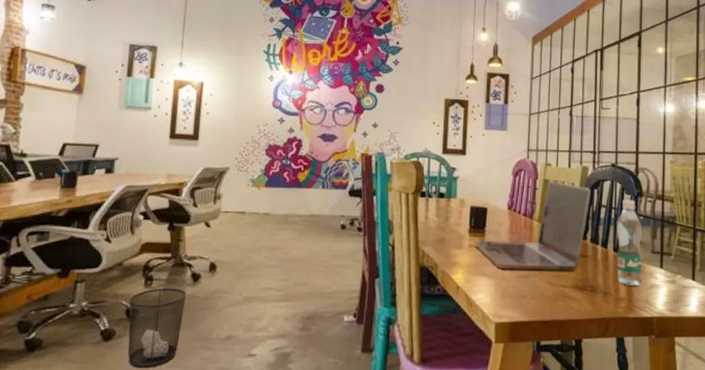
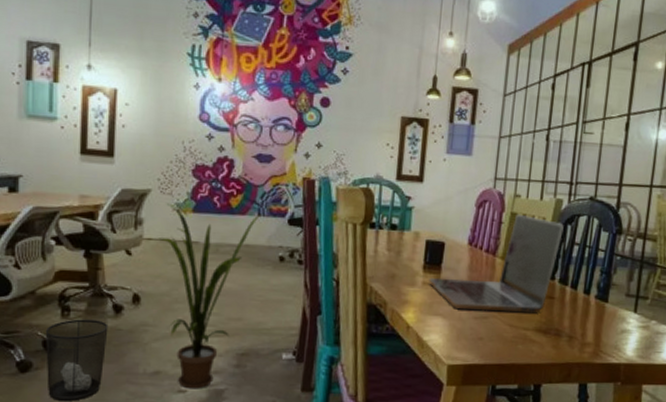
house plant: none [234,179,326,353] -> present [158,203,262,389]
bottle: present [616,199,643,286] -> none [585,237,618,331]

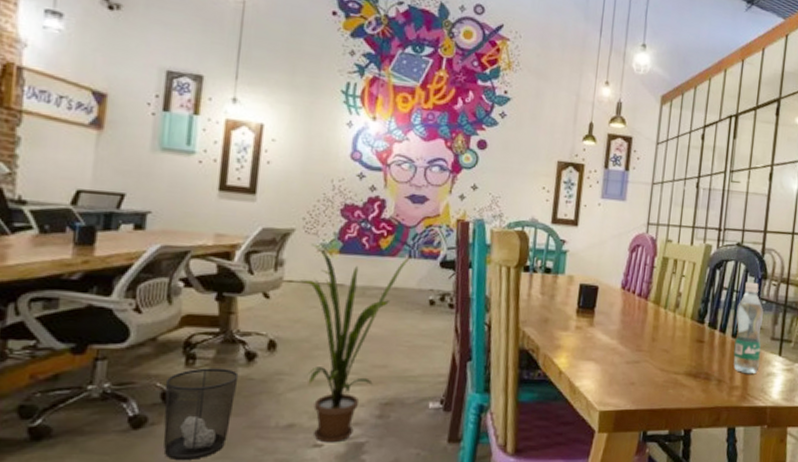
laptop: present [429,213,564,314] -> none [582,258,713,357]
bottle: none [585,237,618,331] -> present [733,281,764,374]

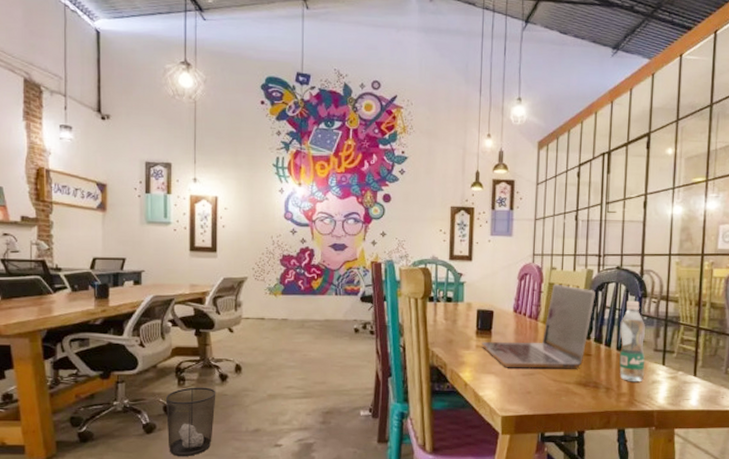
house plant: present [300,243,413,443] -> none [254,288,338,443]
laptop: none [582,258,713,357] -> present [481,283,595,369]

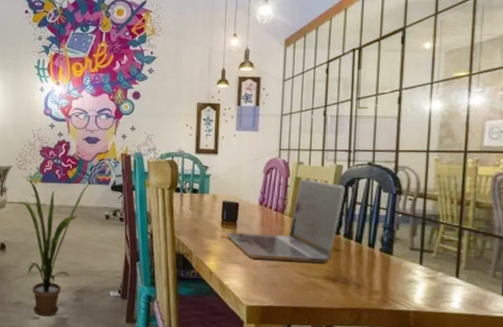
house plant: none [254,288,338,443] -> present [17,176,91,317]
bottle: present [619,300,646,382] -> none [371,197,401,281]

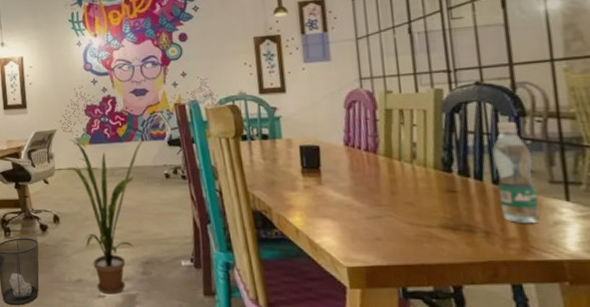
laptop: present [227,178,345,264] -> none [310,109,451,210]
bottle: none [371,197,401,281] -> present [492,121,541,224]

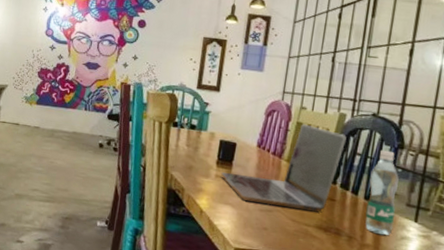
house plant: present [66,139,145,295] -> none [10,96,88,242]
laptop: none [310,109,451,210] -> present [221,123,347,212]

